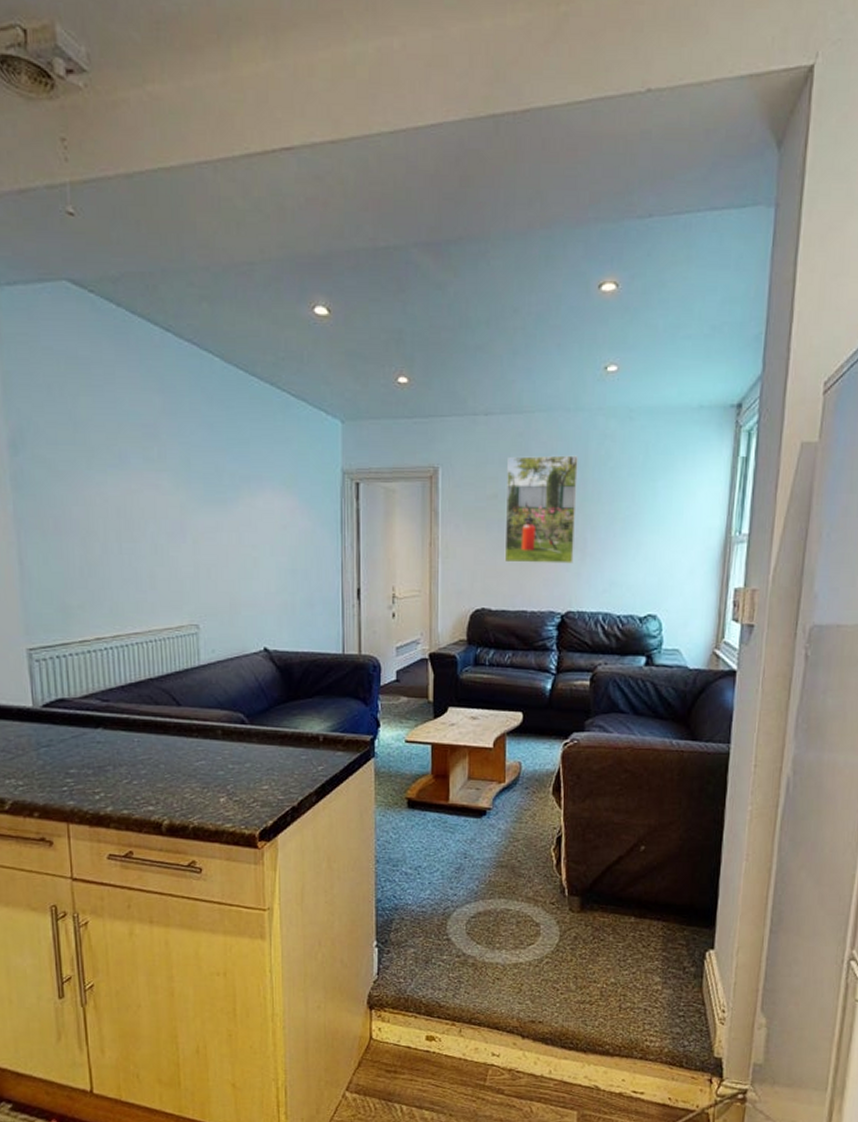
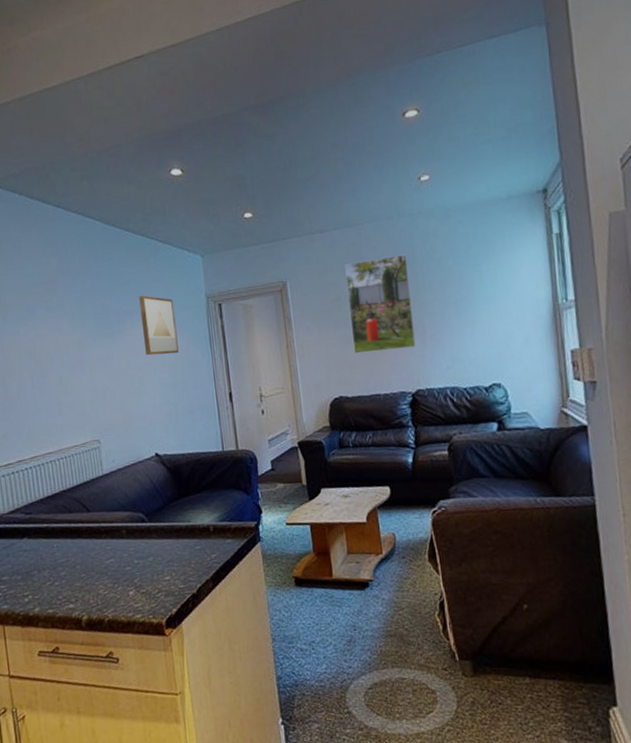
wall art: none [261,459,303,535] -> present [139,295,179,356]

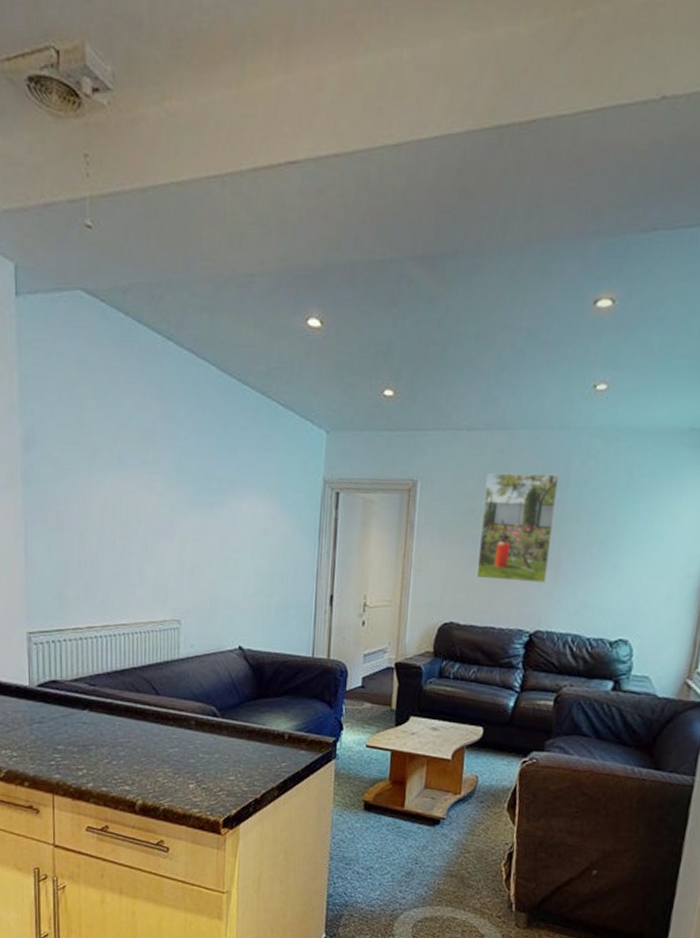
wall art: present [139,295,179,356] -> none [244,466,286,540]

